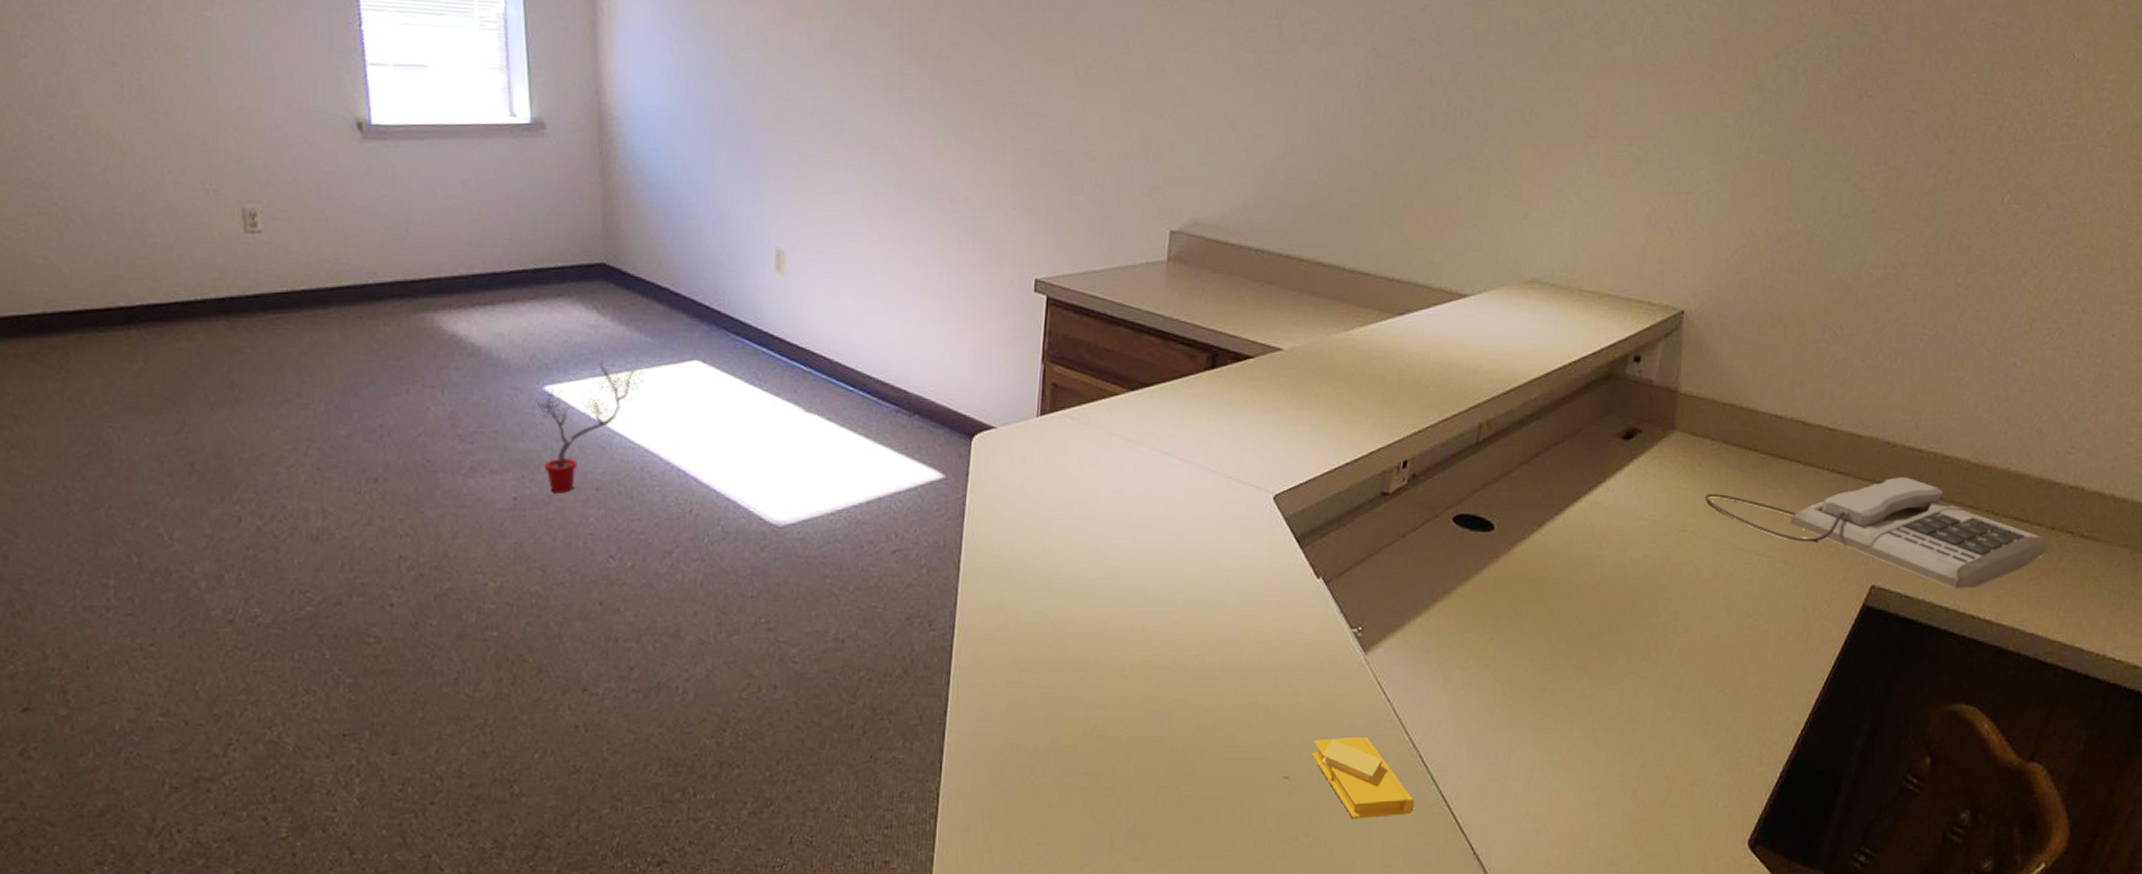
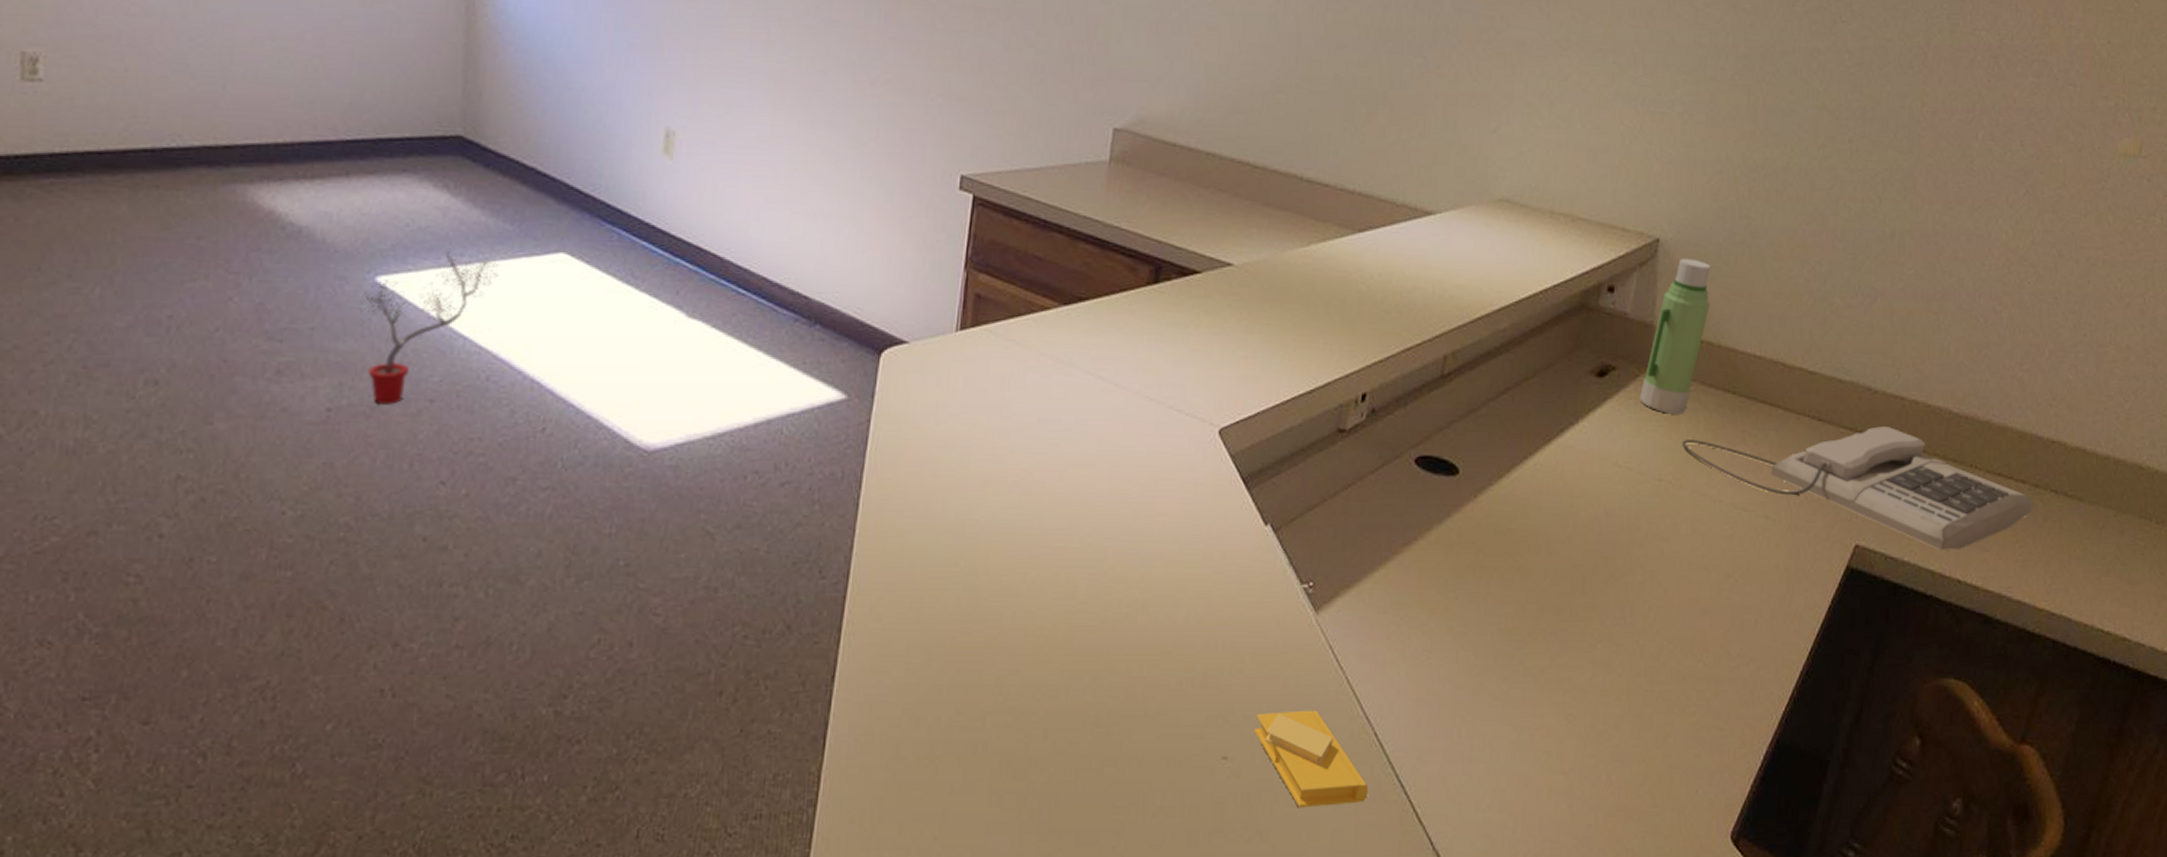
water bottle: none [1665,328,1734,471] -> present [1640,258,1711,414]

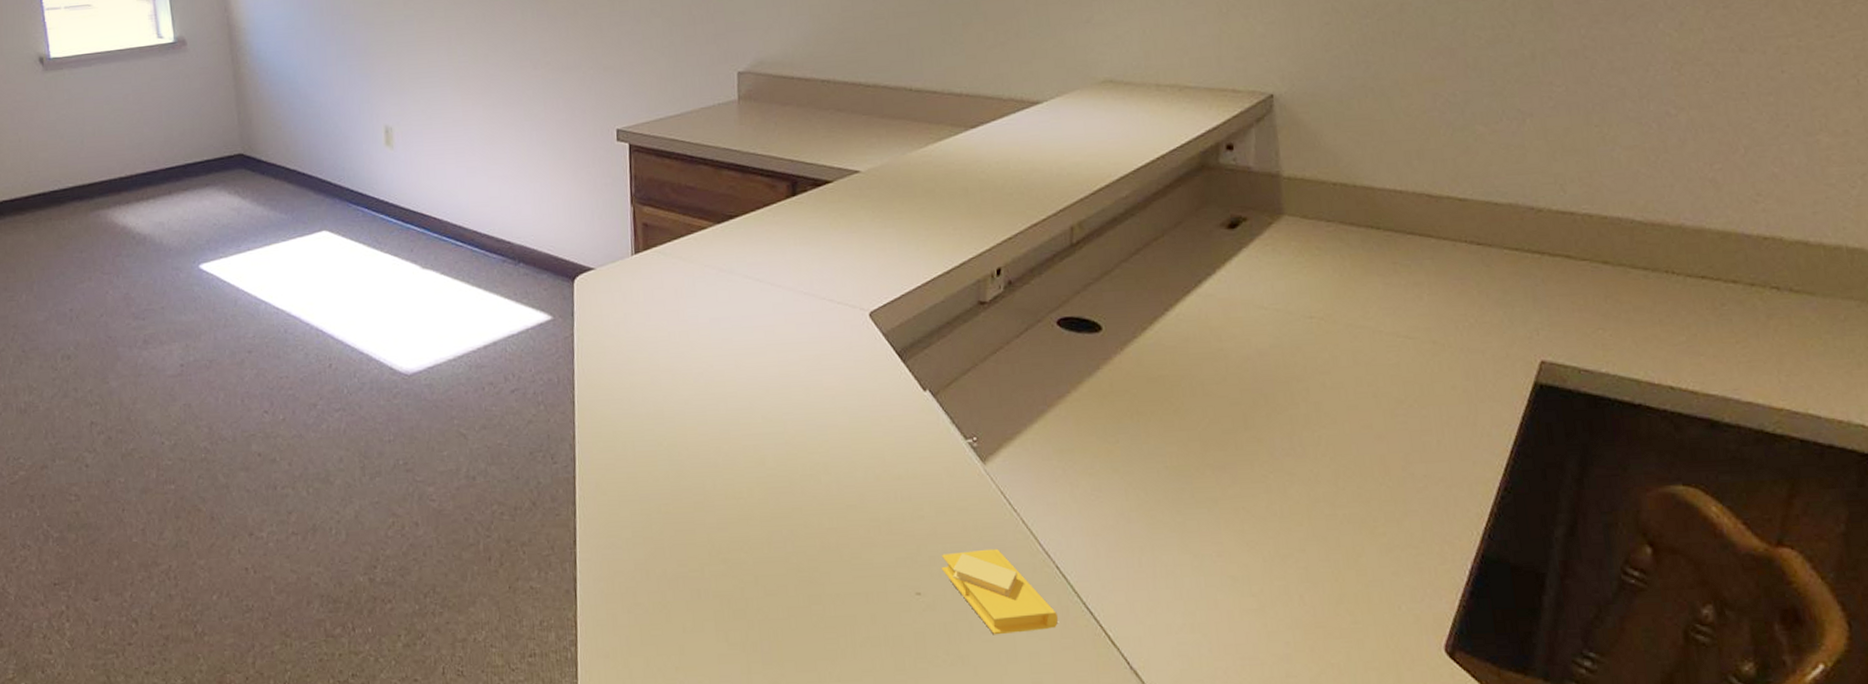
potted tree: present [359,246,499,405] -> none [191,232,282,358]
water bottle: present [1640,258,1711,414] -> none [1276,108,1338,256]
telephone: present [1682,426,2034,550] -> none [1329,242,1752,359]

